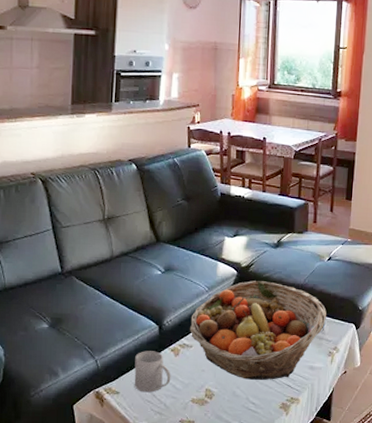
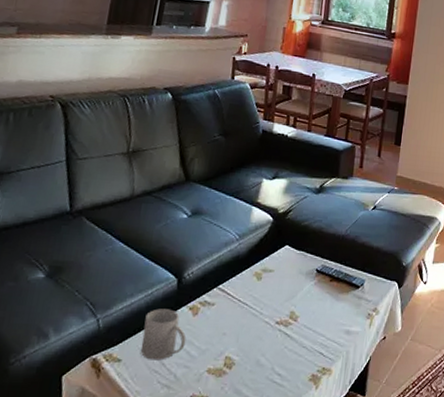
fruit basket: present [189,281,327,380] -> none [212,229,368,346]

